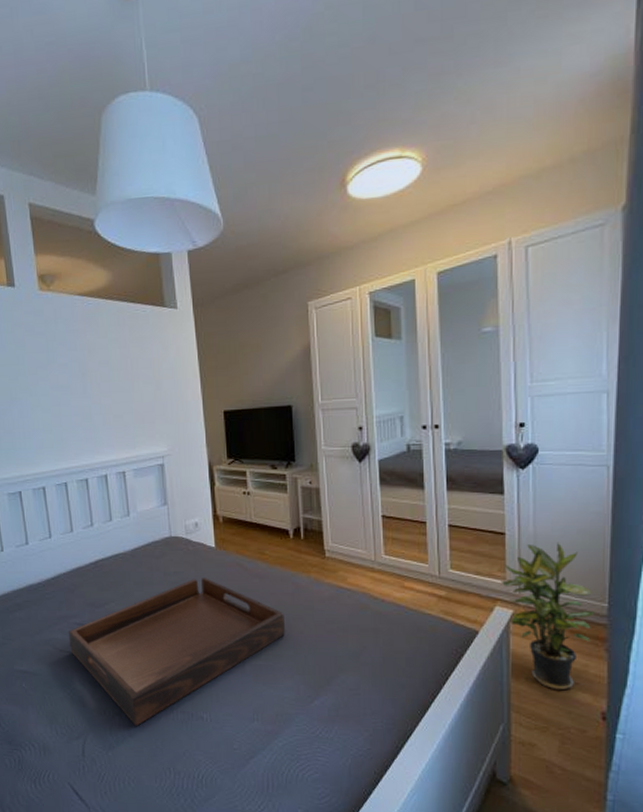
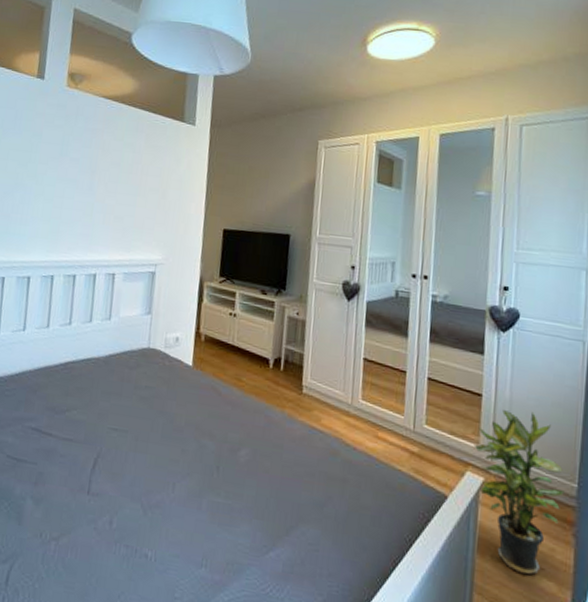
serving tray: present [68,578,285,726] -> none [18,396,252,556]

